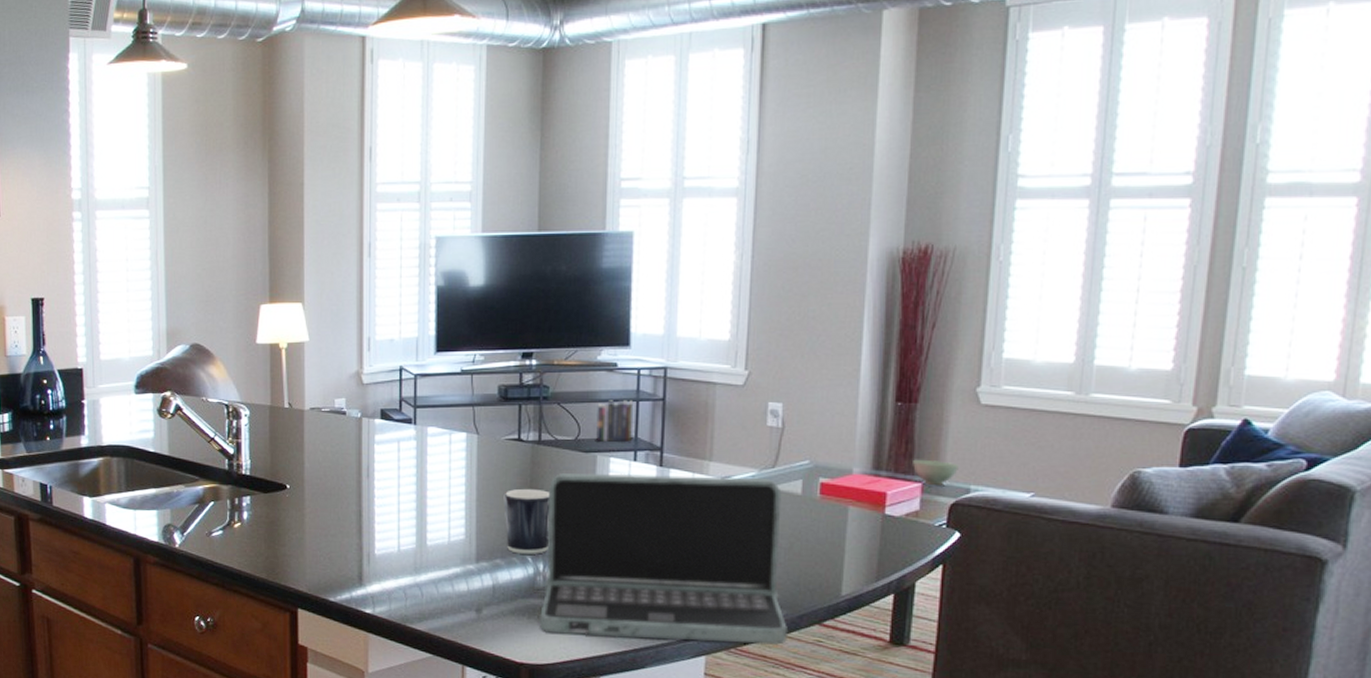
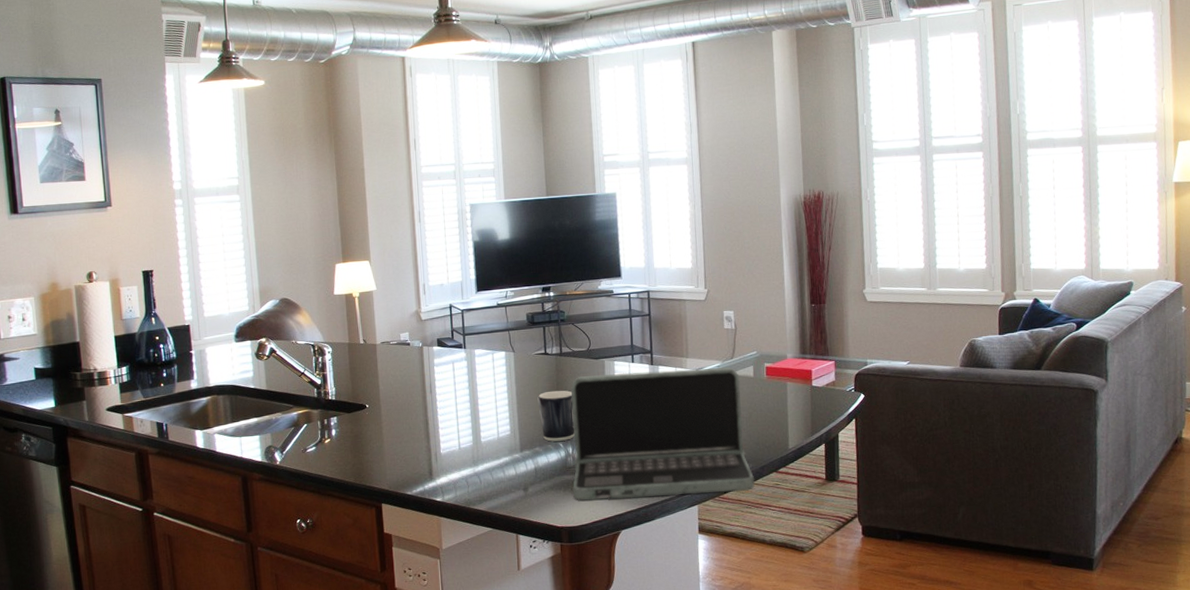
books: present [596,400,634,443] -> none [601,317,630,351]
bowl: present [913,459,960,487] -> none [827,344,859,363]

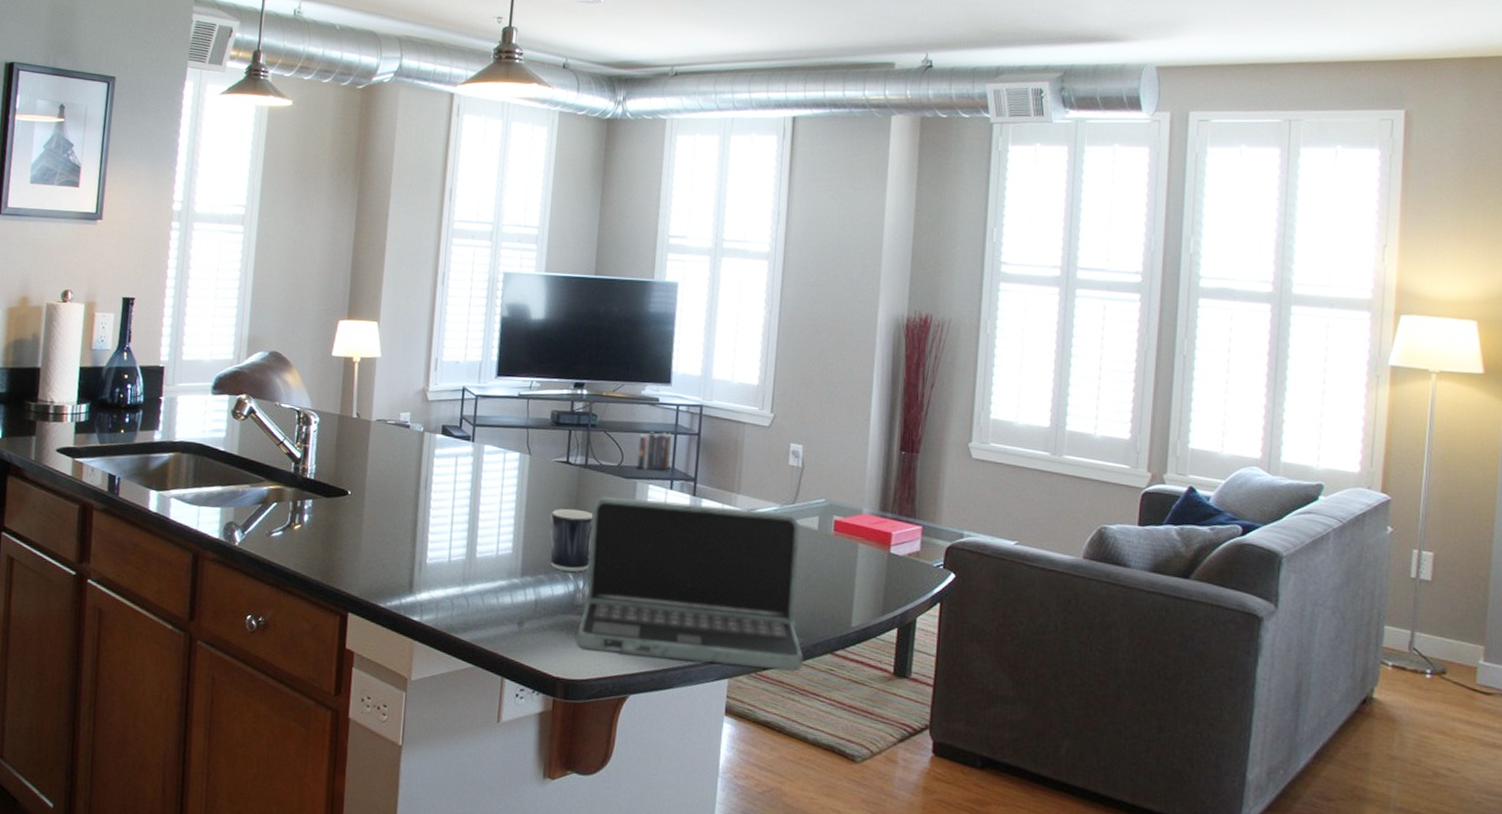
books: none [601,317,630,351] -> present [637,431,672,473]

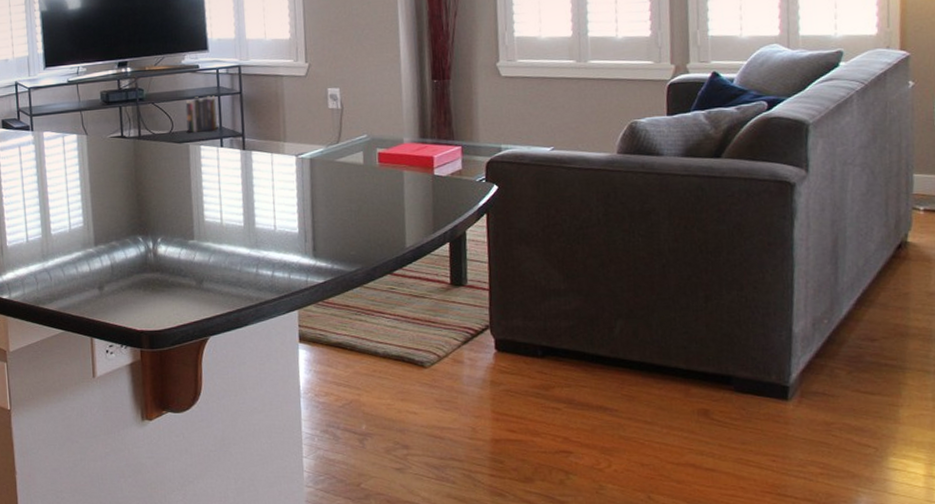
mug: present [550,508,594,572] -> none [113,177,156,235]
laptop: present [571,496,804,673] -> none [145,153,366,302]

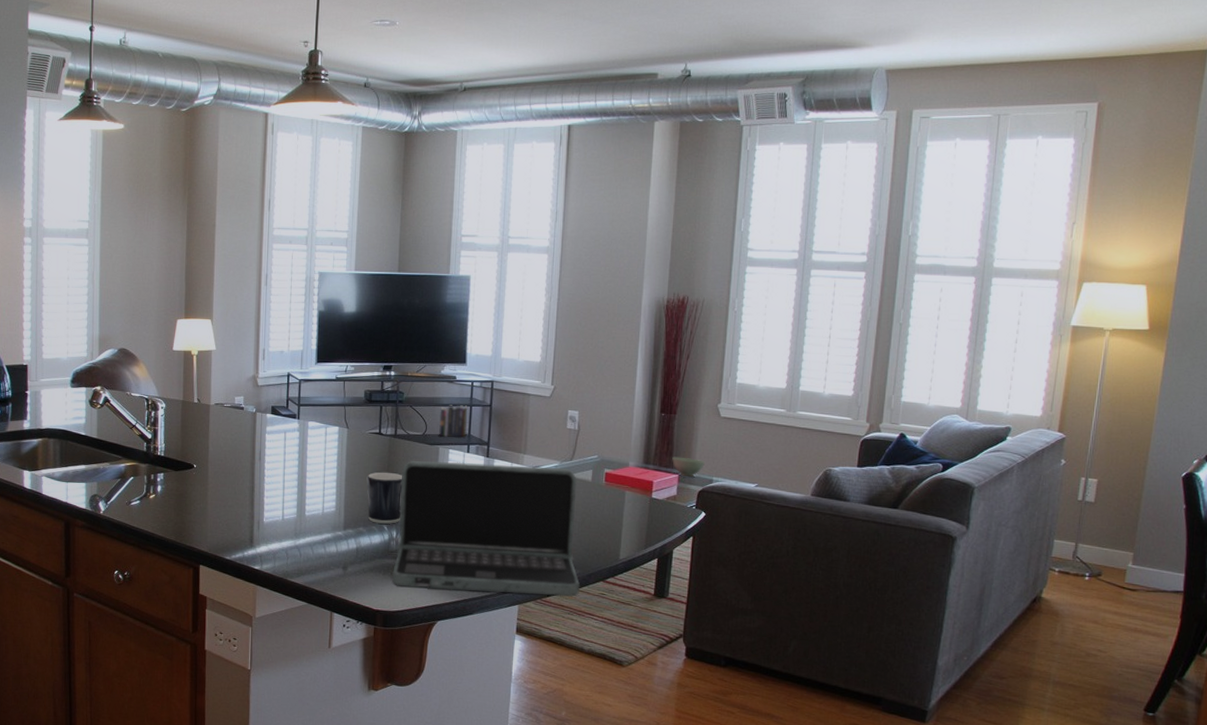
mug: none [113,177,156,235] -> present [366,471,403,524]
laptop: none [145,153,366,302] -> present [387,461,581,598]
bowl: none [452,126,491,148] -> present [672,456,706,478]

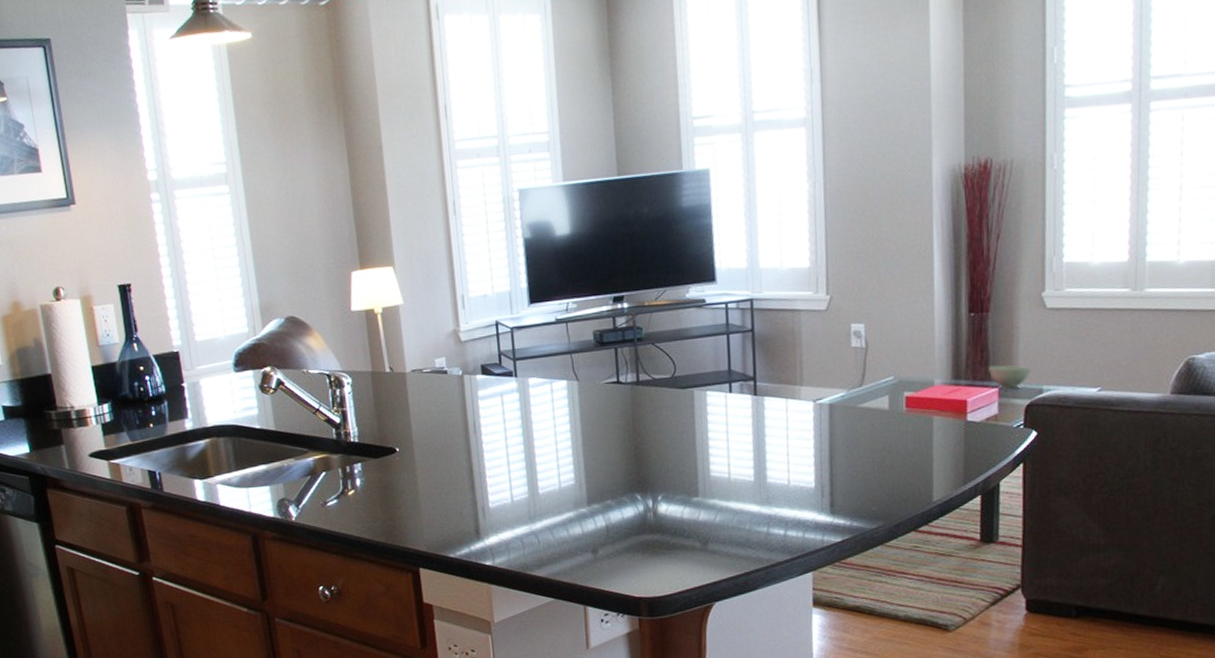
mug: present [366,471,403,524] -> none [608,428,657,493]
laptop: present [387,461,581,598] -> none [644,397,888,566]
books: present [439,405,468,439] -> none [690,334,726,378]

